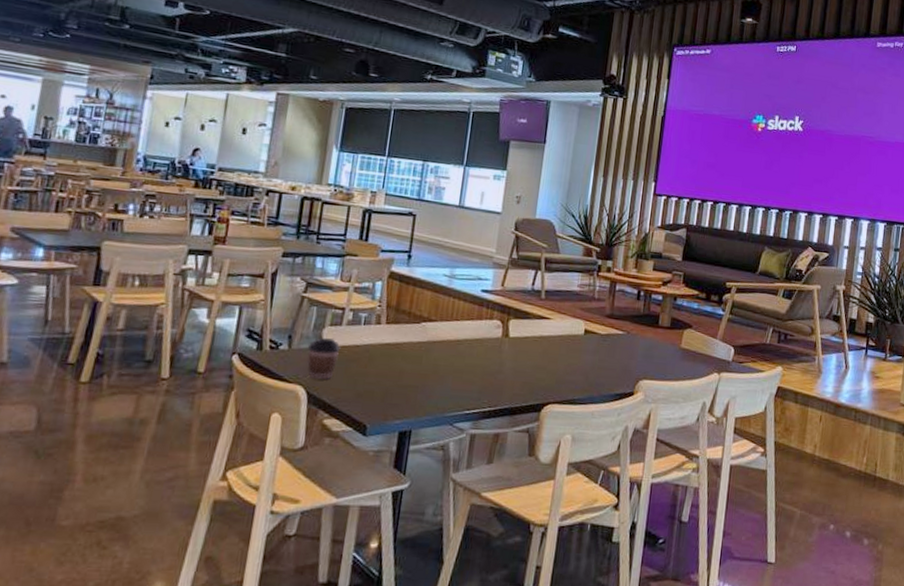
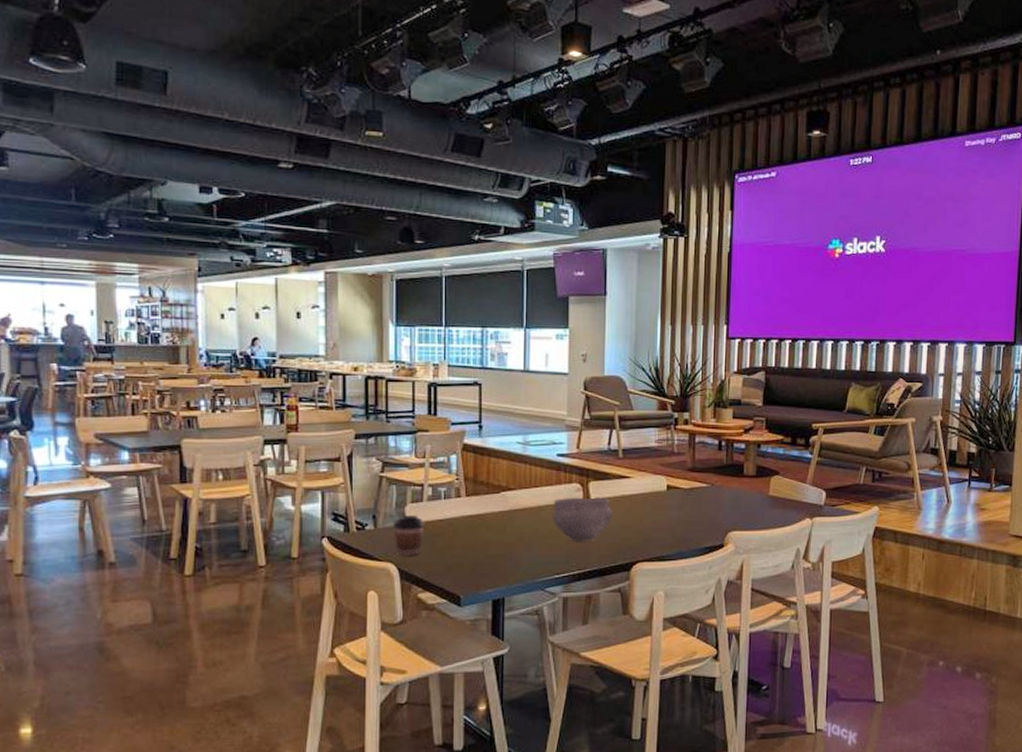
bowl: none [470,333,529,379] -> present [553,497,612,541]

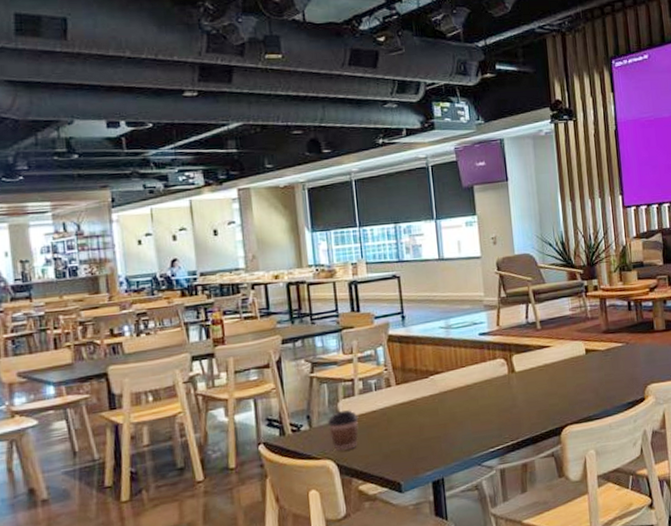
bowl: present [553,497,612,541] -> none [480,368,538,414]

